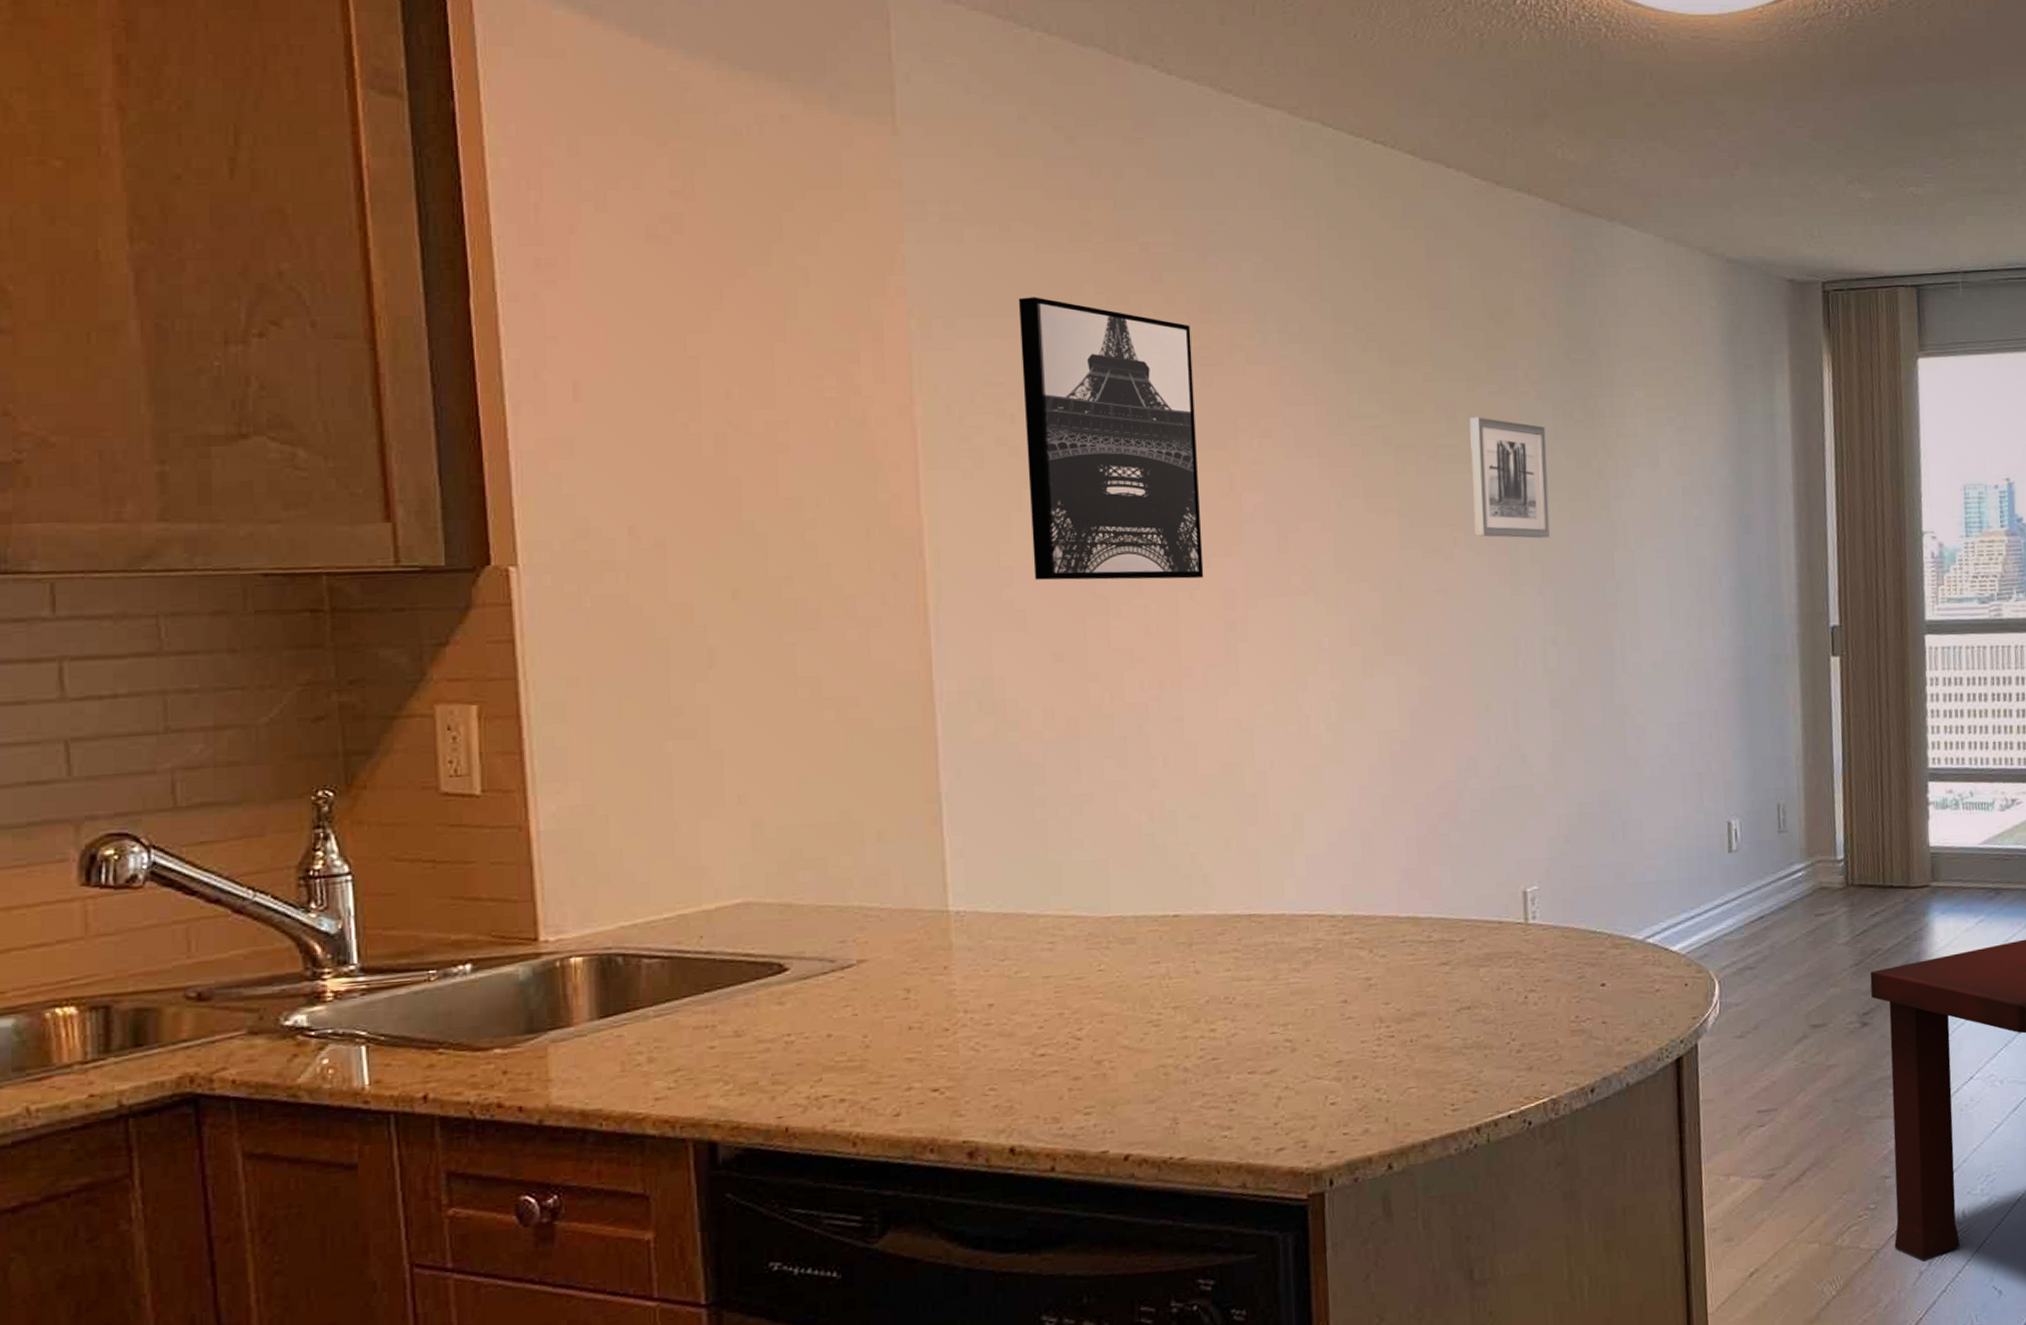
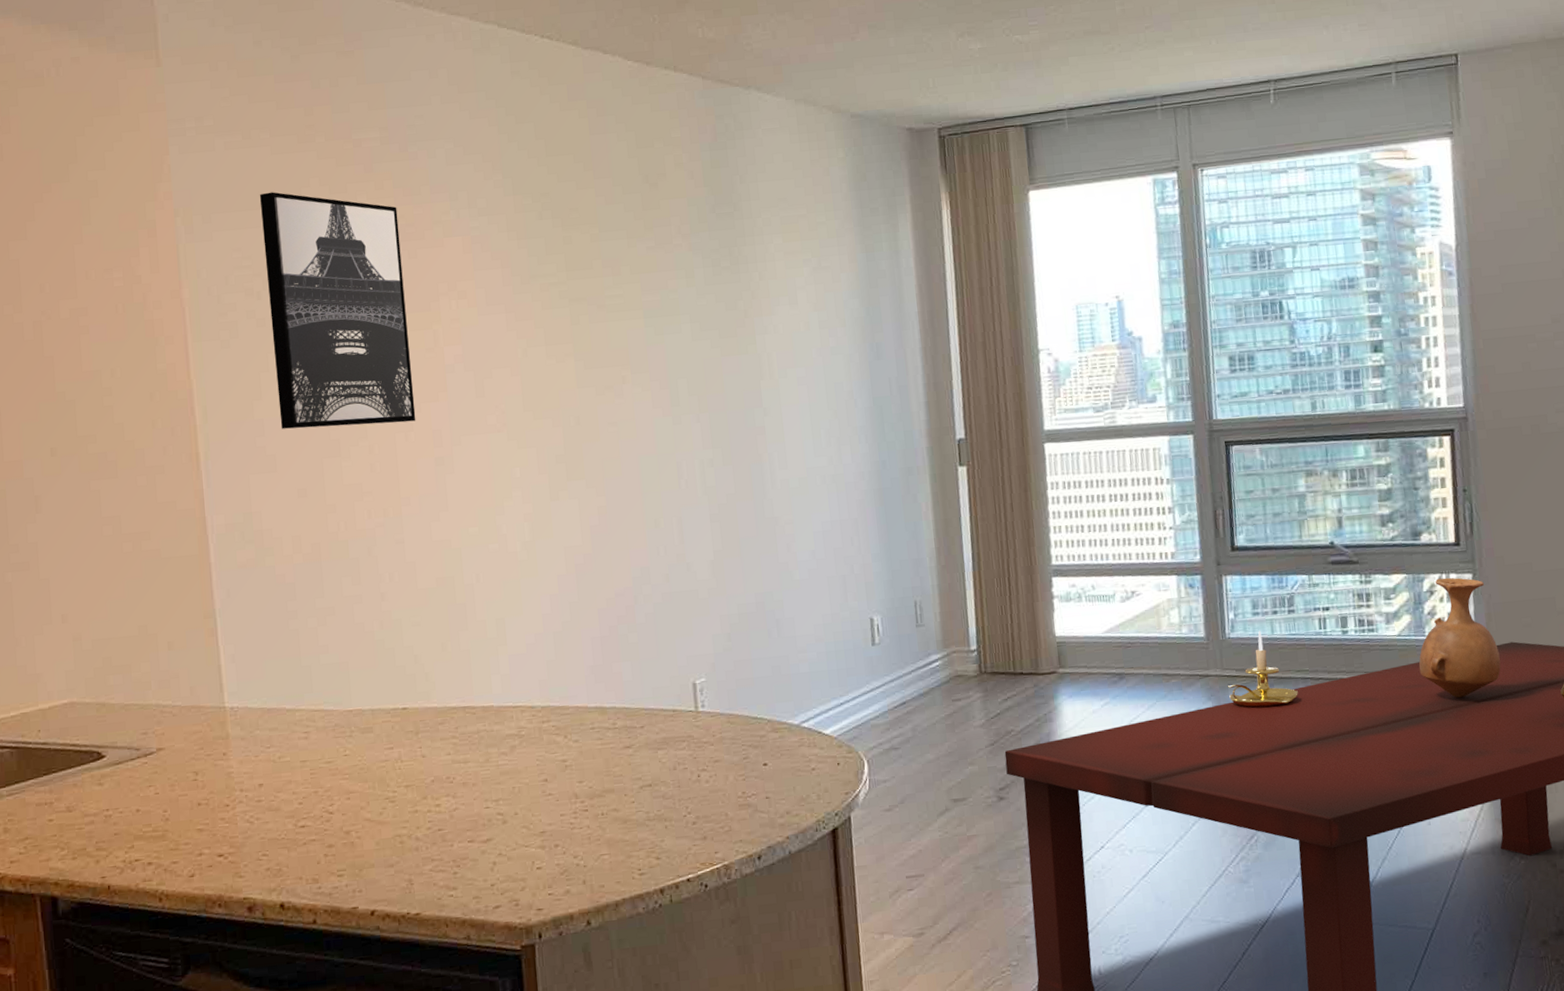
wall art: present [1469,417,1550,538] -> none [631,269,704,374]

